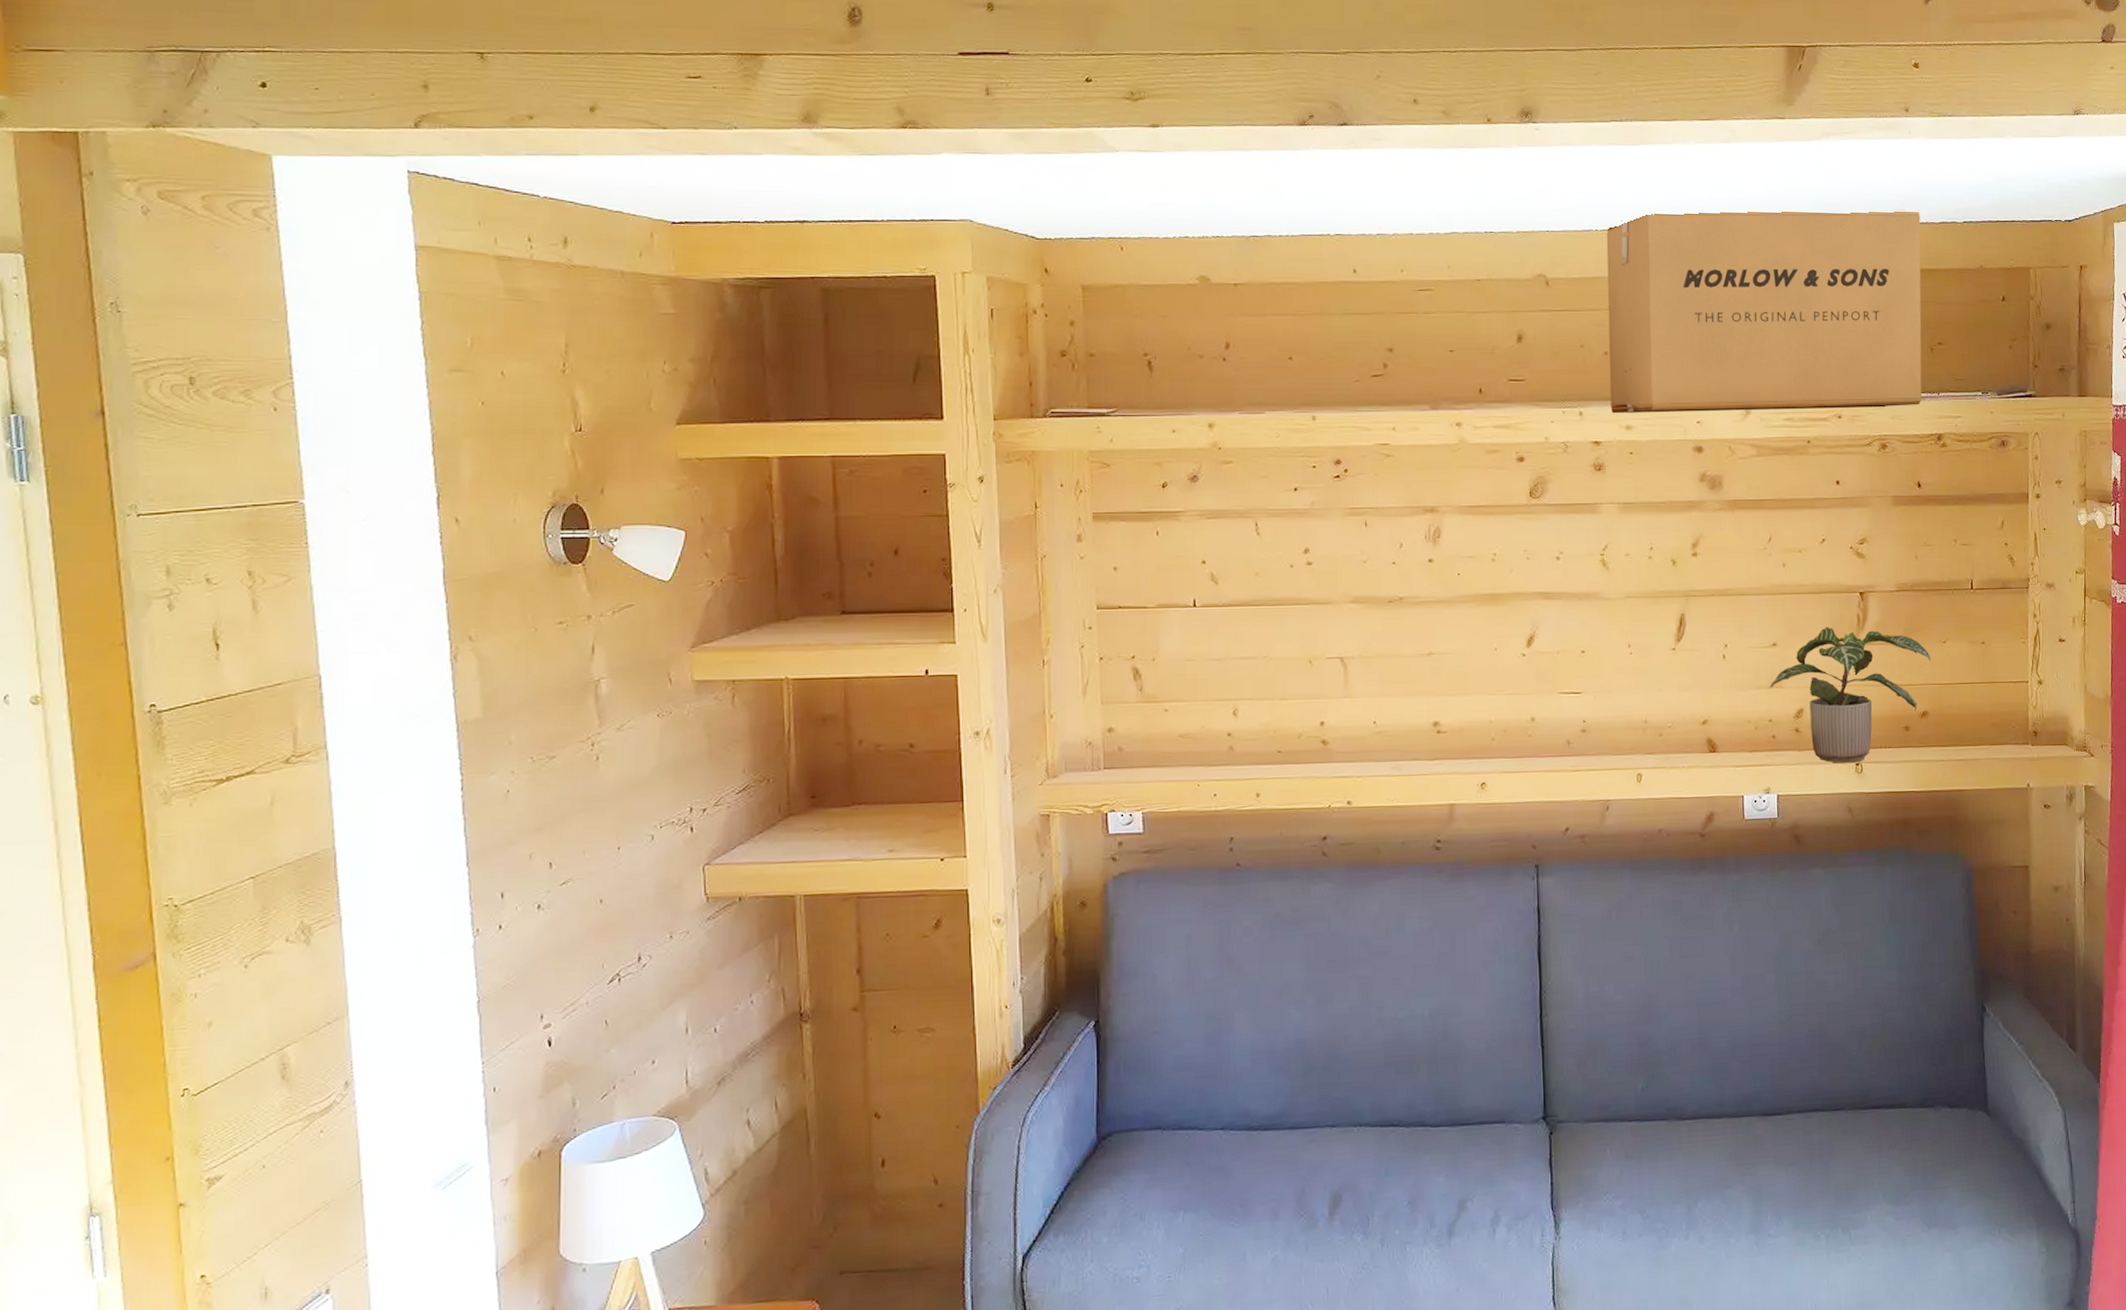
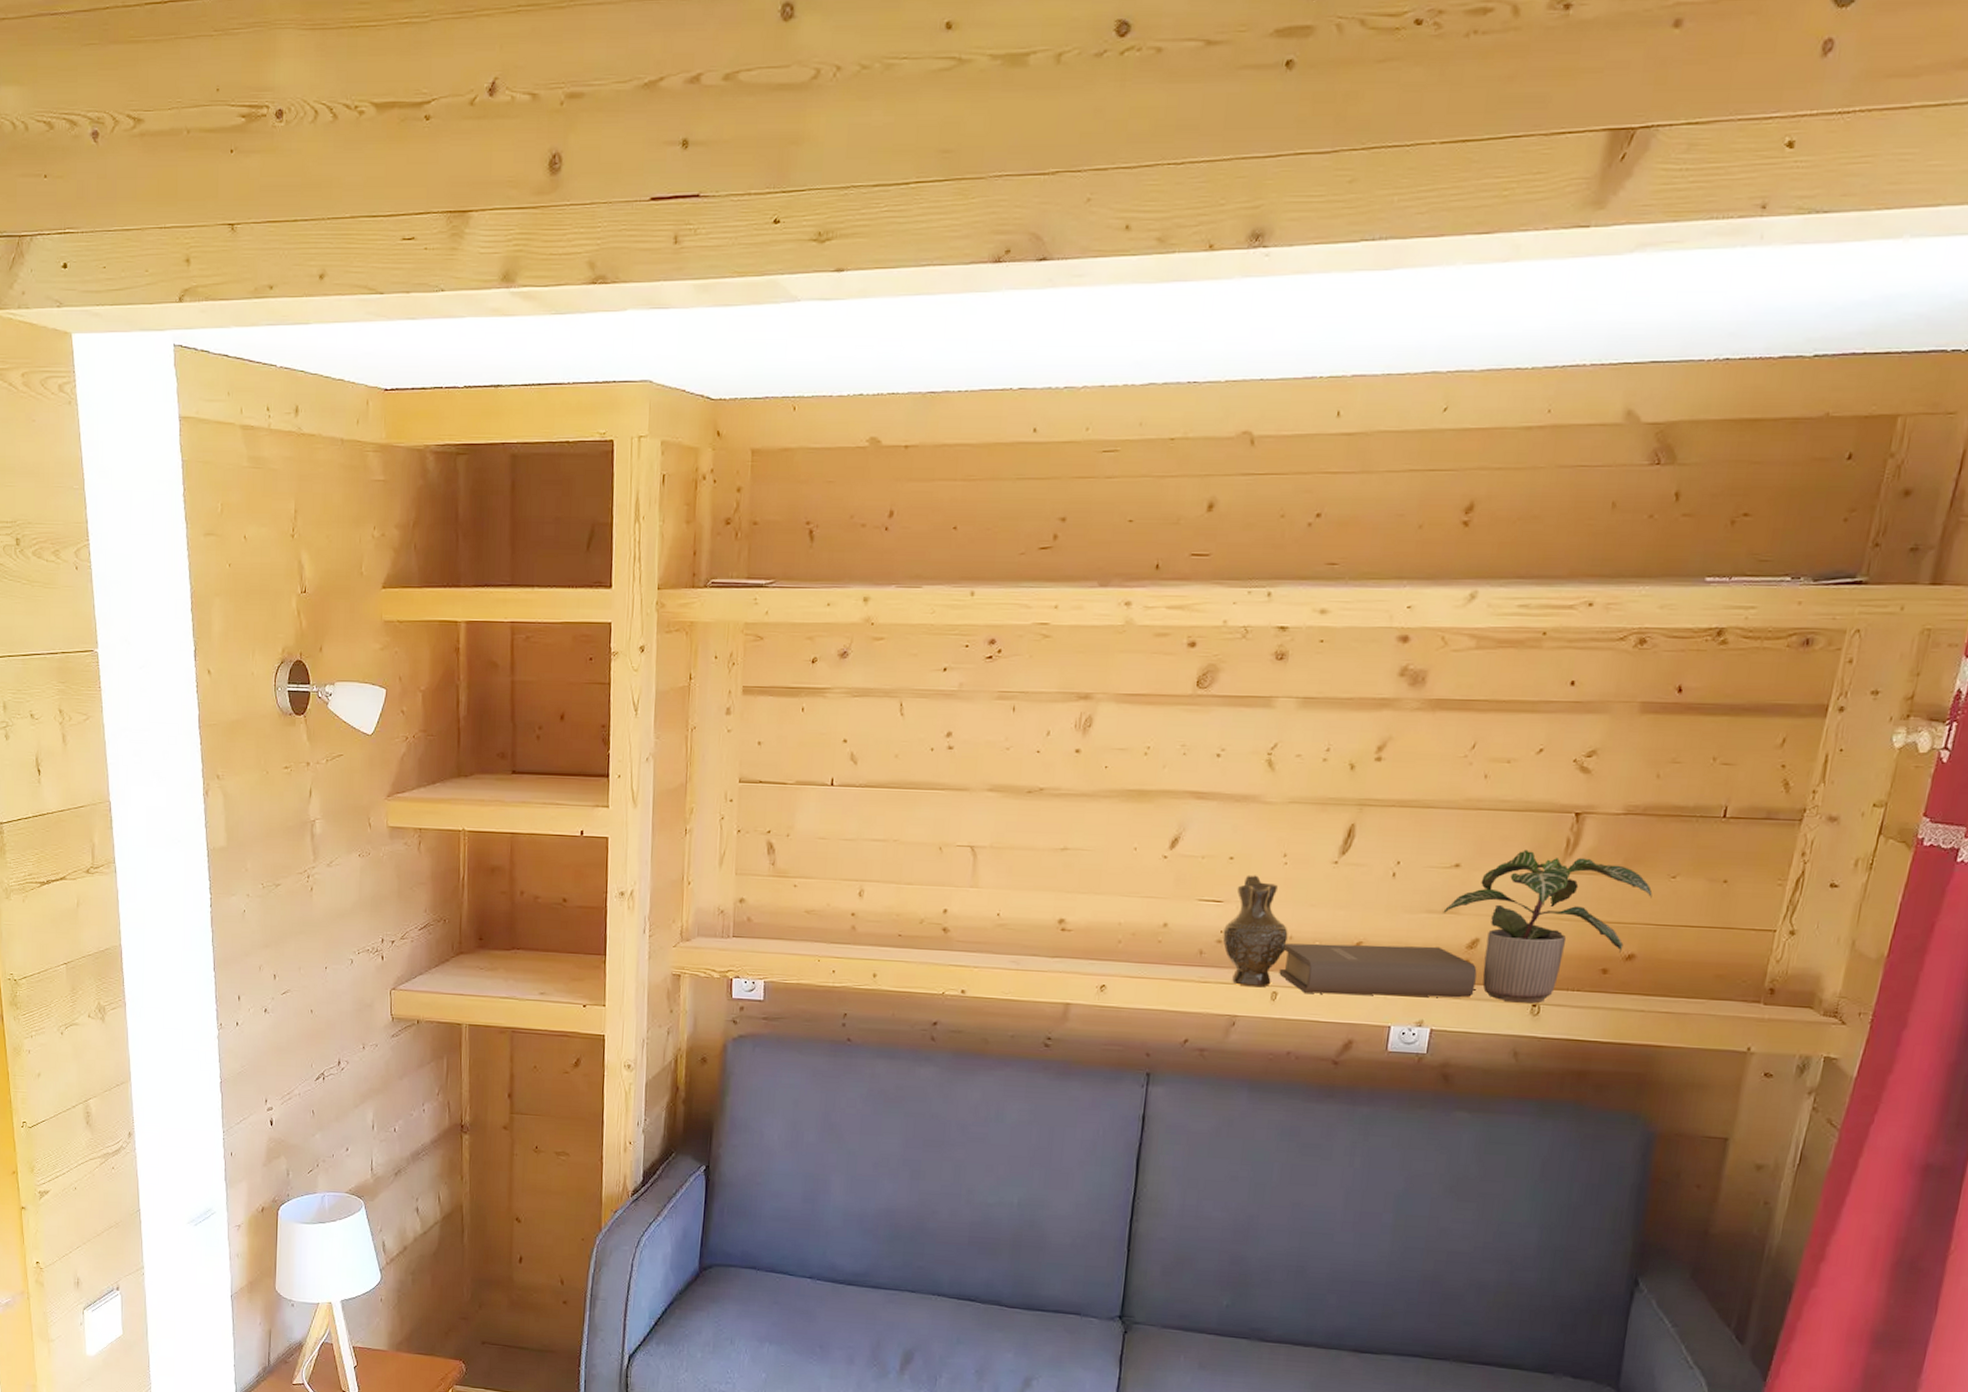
decorative vase: none [1586,666,1643,771] -> present [1222,875,1288,988]
box: present [1606,209,1922,414] -> none [1305,341,1754,596]
book: none [1640,718,1807,772] -> present [1279,943,1477,998]

